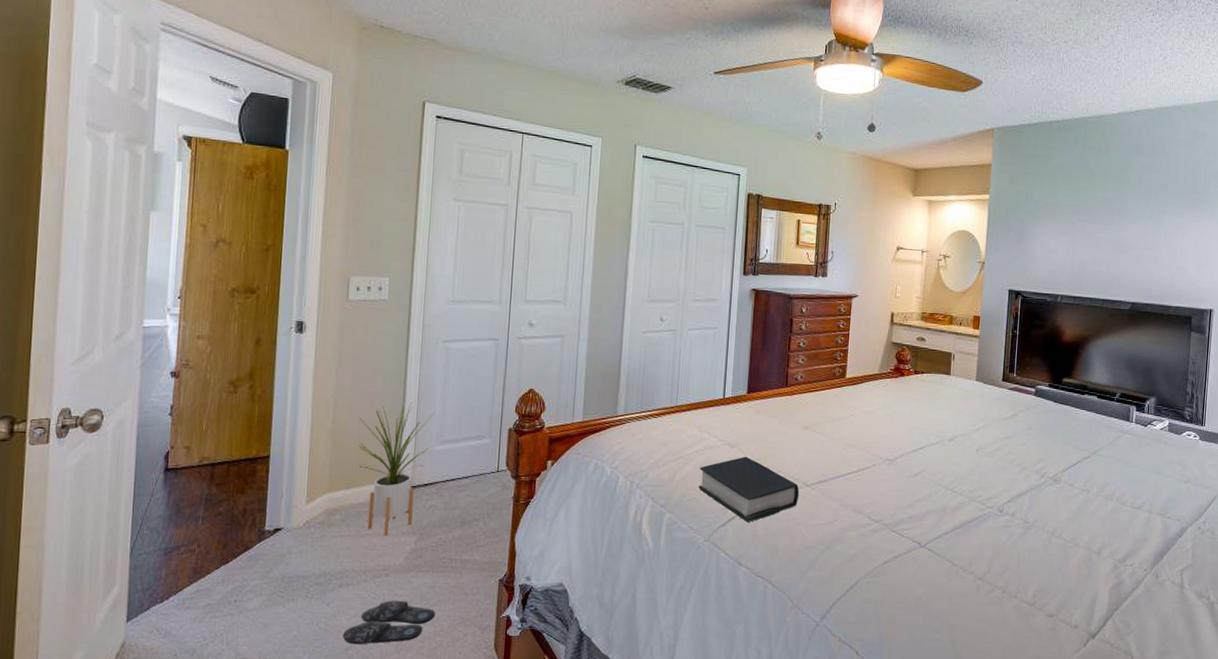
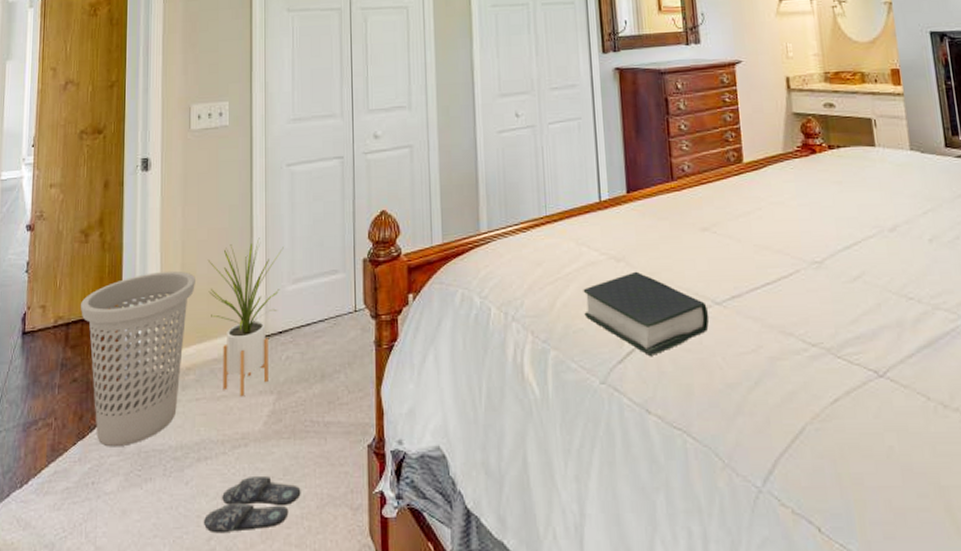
laundry basket: none [227,424,346,572] -> present [81,270,195,447]

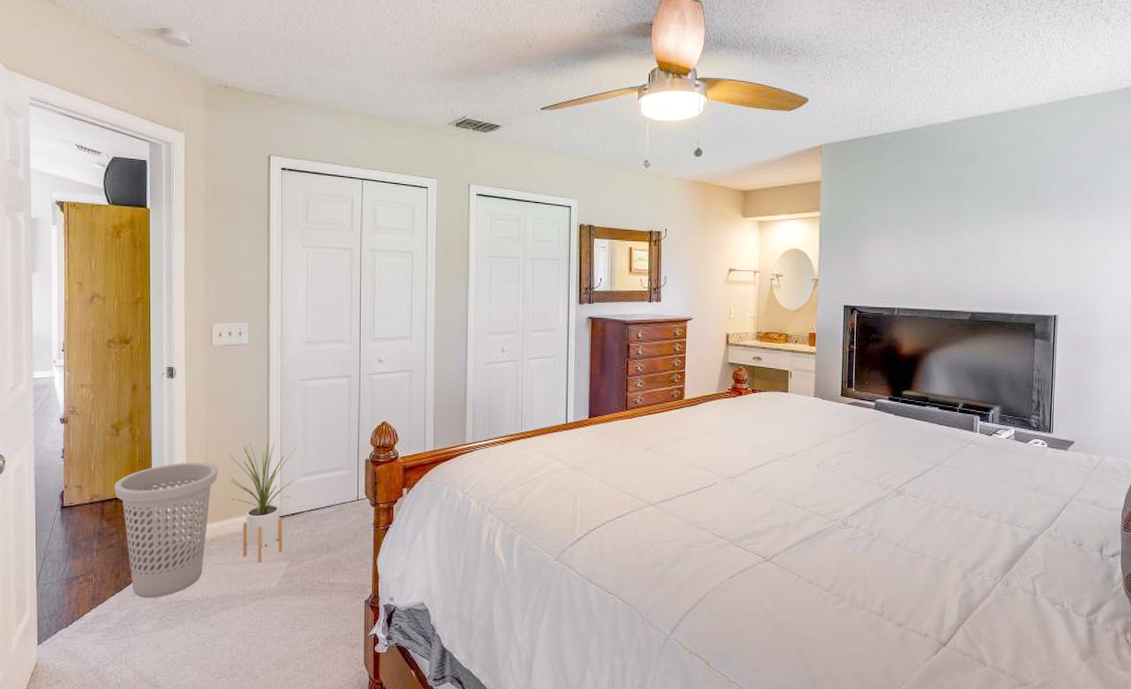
slippers: present [204,475,301,532] -> none [227,621,309,662]
book: present [583,271,709,356] -> none [546,478,644,541]

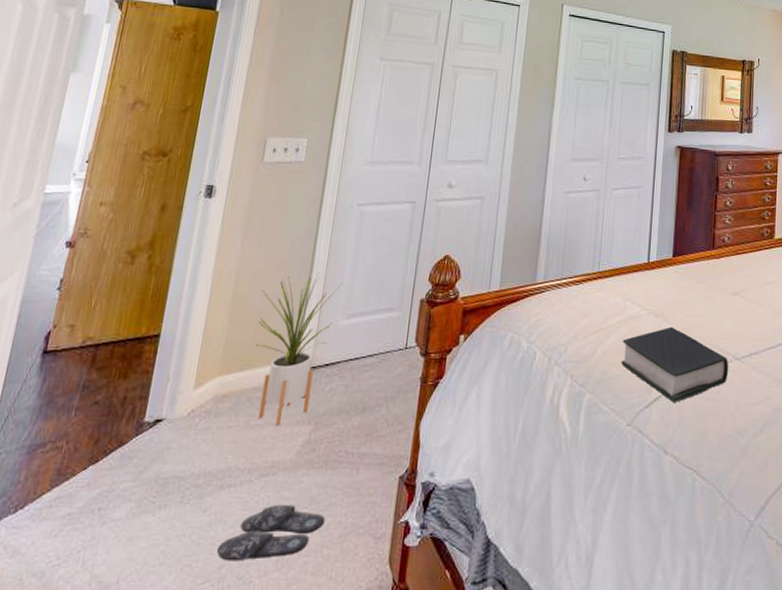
laundry basket: present [114,462,218,598] -> none [112,298,246,473]
slippers: none [227,621,309,662] -> present [217,504,325,560]
book: none [546,478,644,541] -> present [621,326,729,402]

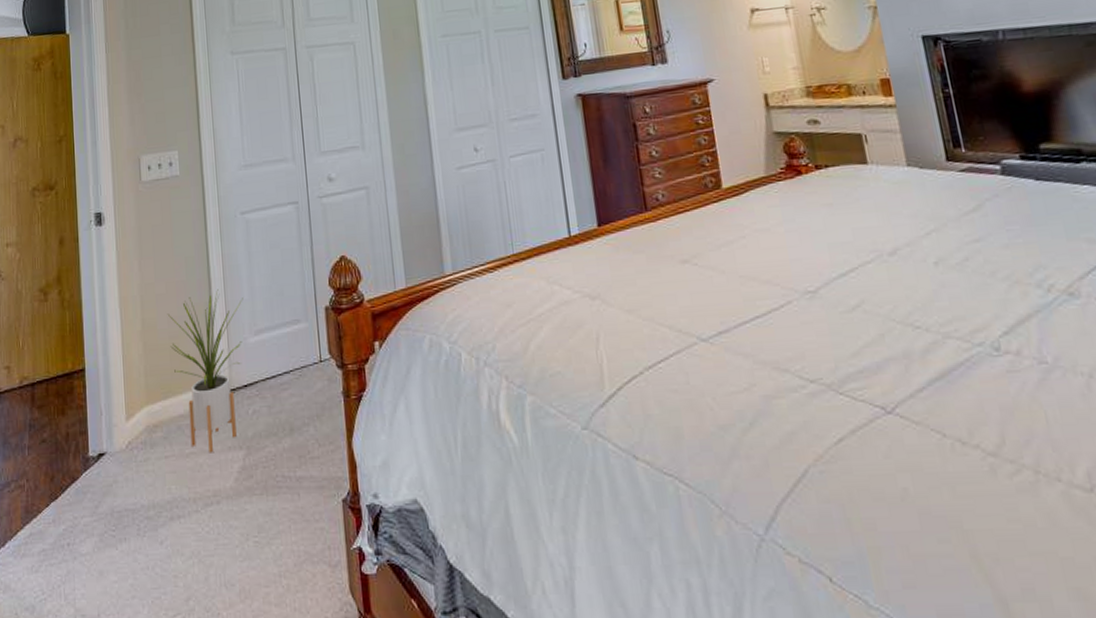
slippers: present [217,504,325,560] -> none [181,533,277,592]
book: present [621,326,729,402] -> none [557,309,696,398]

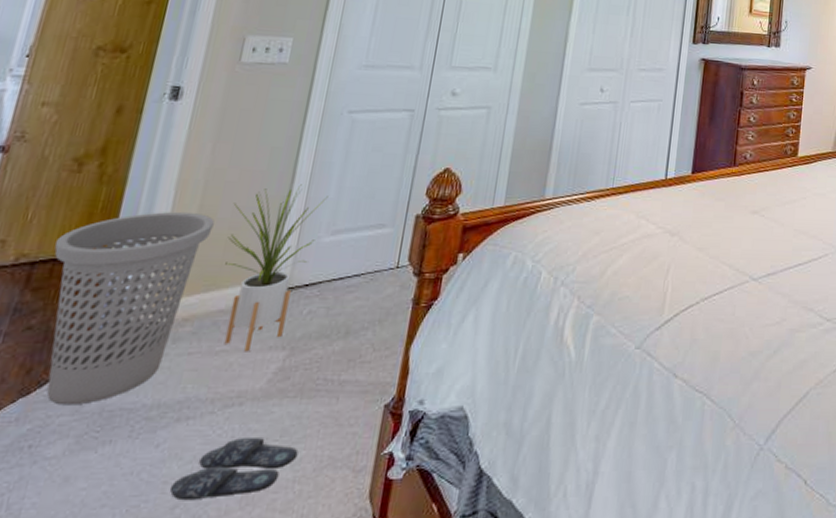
laundry basket: none [45,326,157,508] -> present [47,211,214,405]
slippers: none [181,533,277,592] -> present [170,436,298,499]

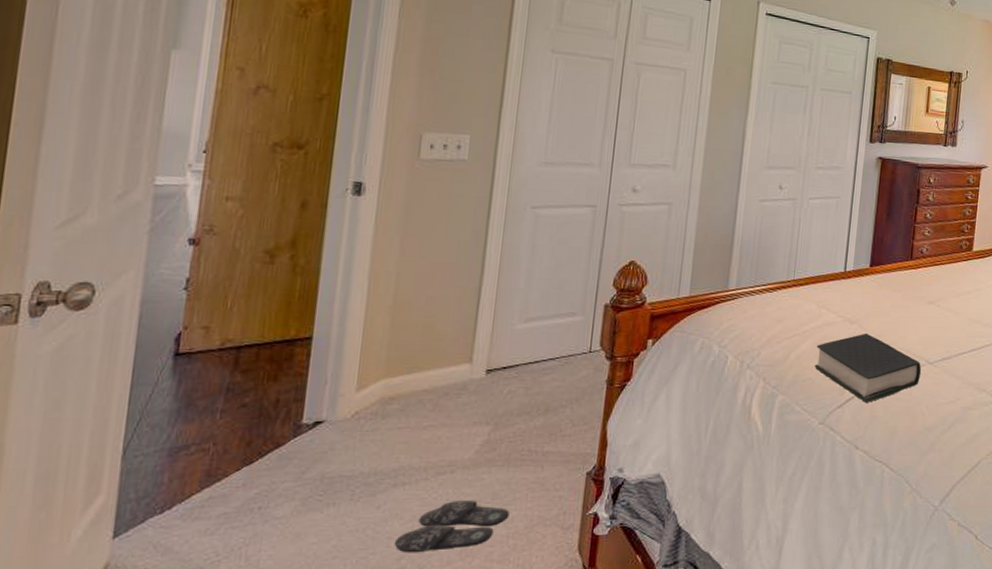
laundry basket: present [47,211,214,405] -> none [258,300,410,473]
house plant: present [224,184,328,352] -> none [424,275,518,427]
book: none [632,245,746,324] -> present [814,333,922,403]

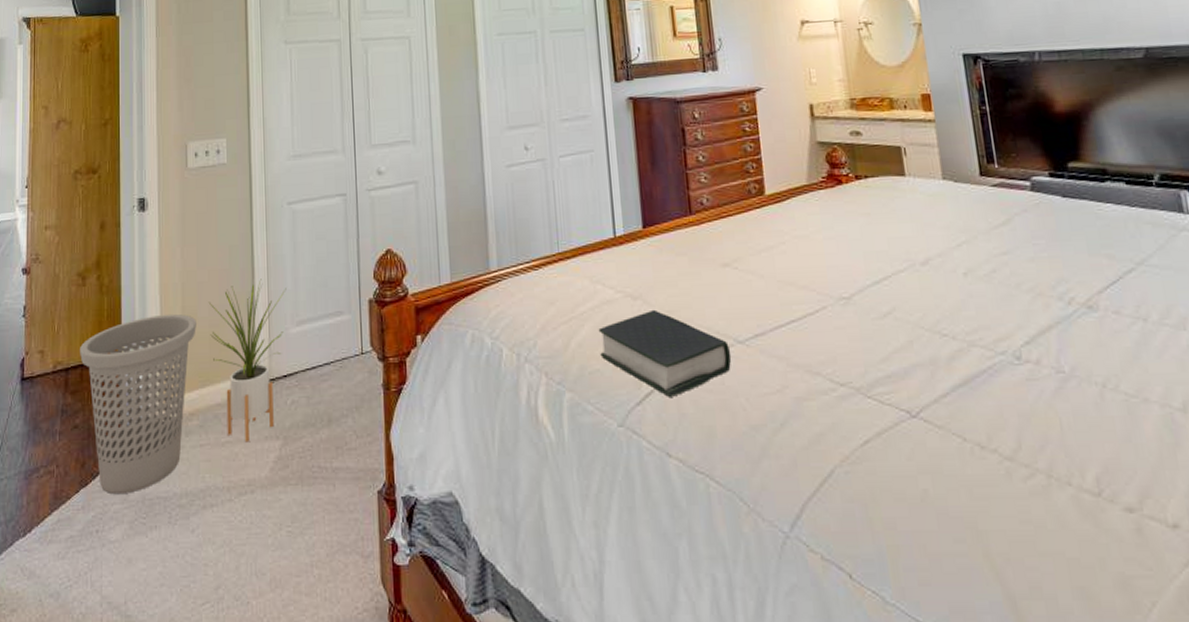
laundry basket: none [258,300,410,473] -> present [80,313,196,495]
slippers: present [395,499,510,552] -> none [211,522,310,581]
house plant: none [424,275,518,427] -> present [208,279,287,443]

